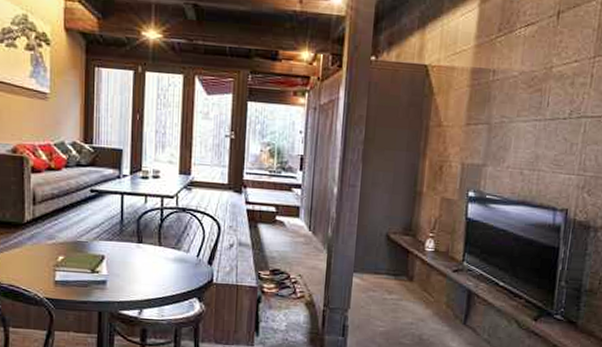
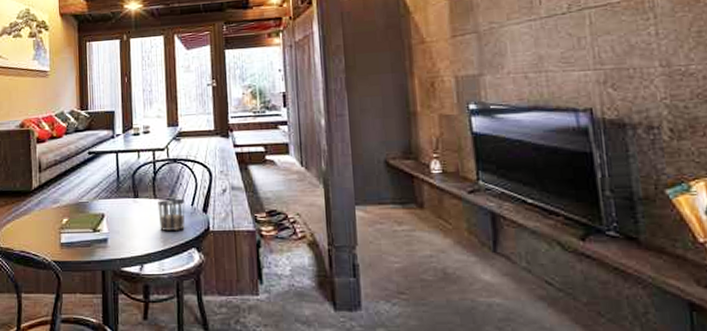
cup: none [161,247,191,280] -> present [158,198,185,231]

